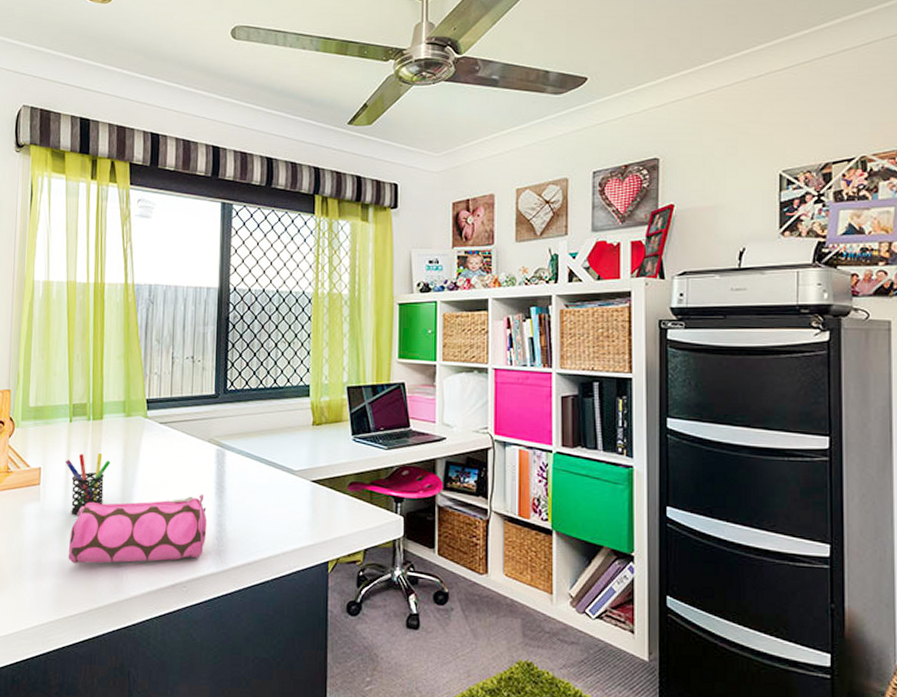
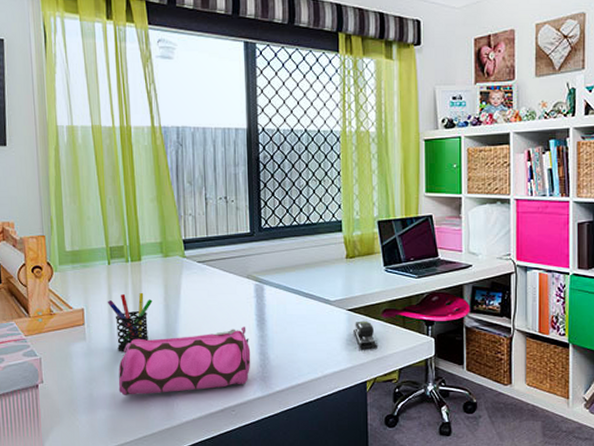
stapler: none [317,493,342,526] -> present [354,321,377,350]

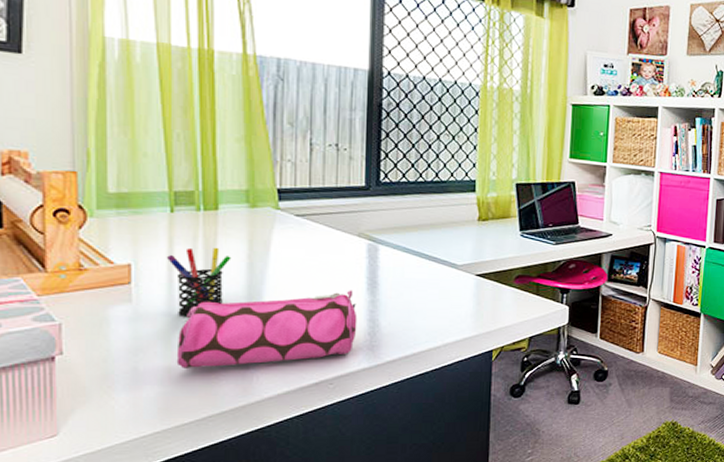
stapler: present [354,321,377,350] -> none [481,287,507,317]

